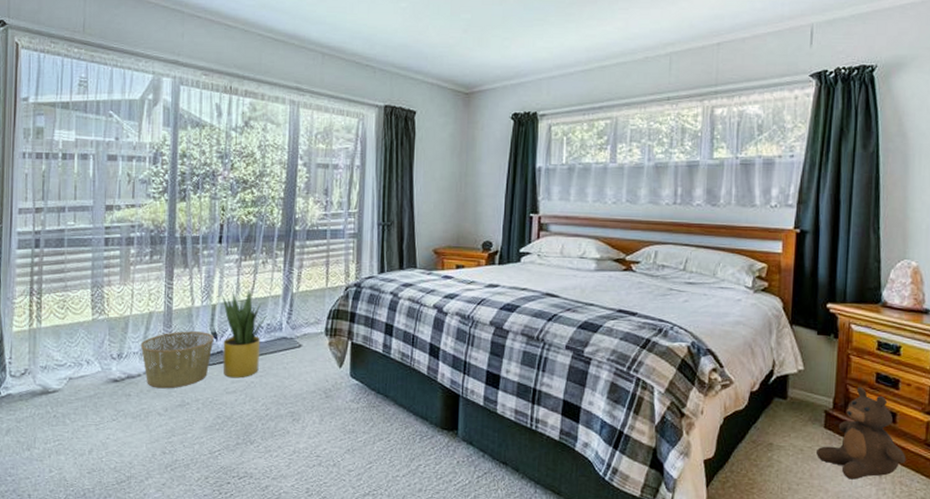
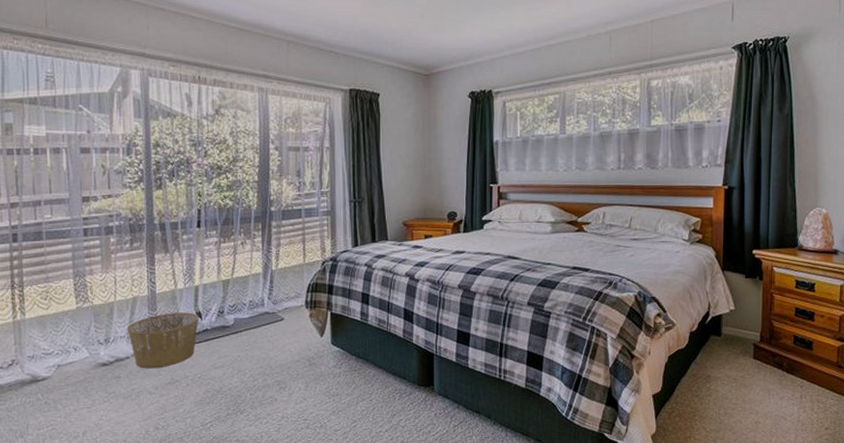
planter: present [222,288,268,378] -> none [204,268,249,354]
teddy bear: present [816,386,906,480] -> none [748,320,822,401]

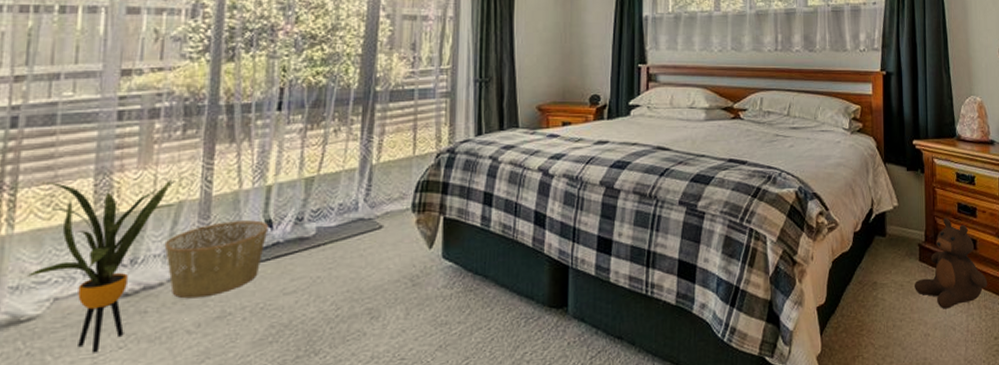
house plant: none [37,280,131,405] -> present [26,179,175,353]
teddy bear: none [748,320,822,401] -> present [915,217,988,309]

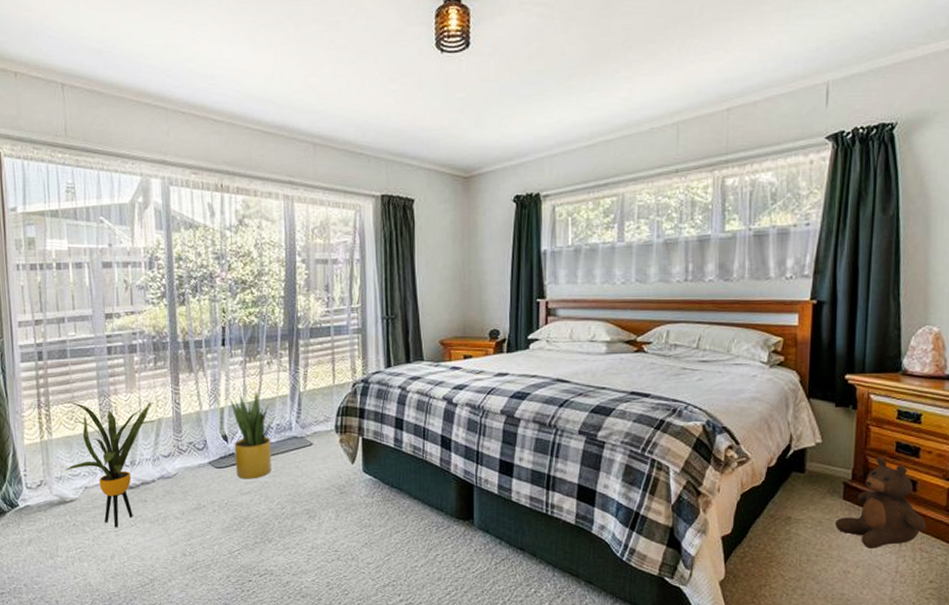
basket: present [164,220,269,299] -> none [152,435,225,493]
planter: none [279,163,340,275] -> present [229,390,276,479]

